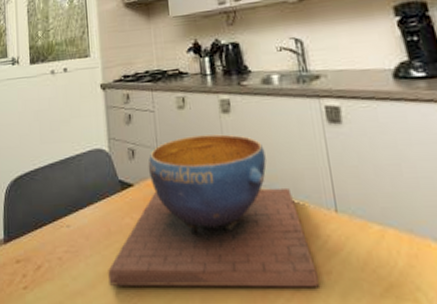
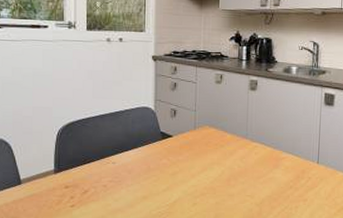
decorative bowl: present [108,134,319,288] -> none [145,104,298,209]

